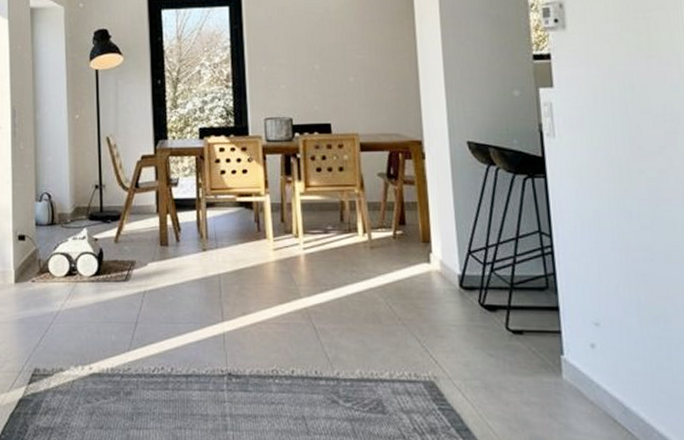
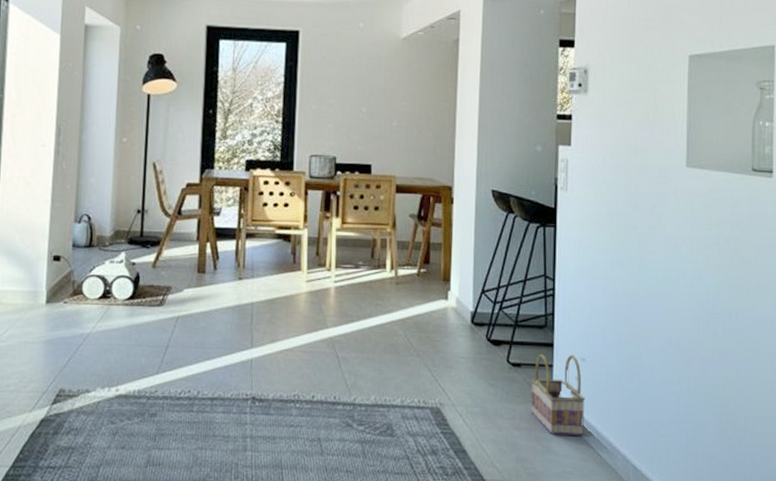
basket: none [536,318,608,411] -> present [530,353,586,436]

